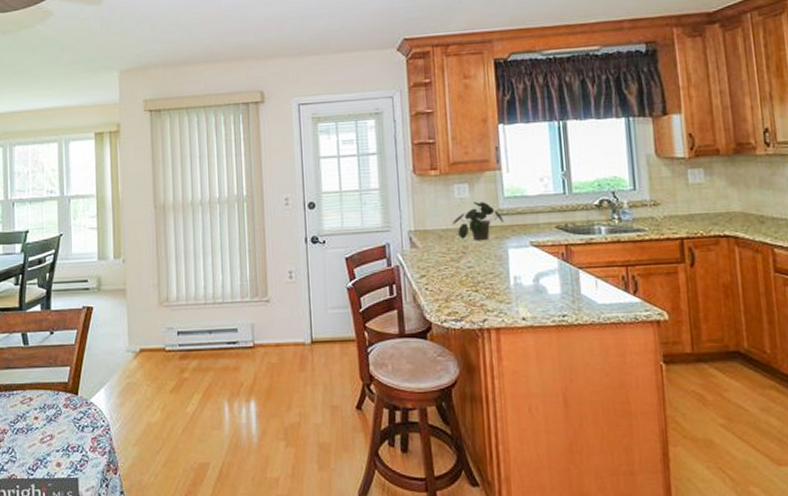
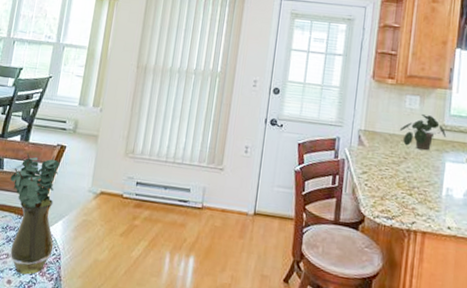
vase: none [38,319,100,454] -> present [10,153,60,275]

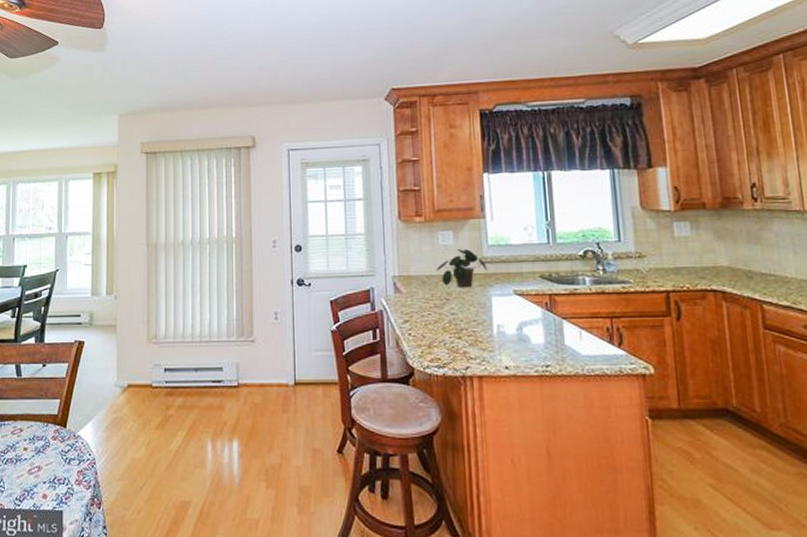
vase: present [10,153,60,275] -> none [30,353,86,486]

